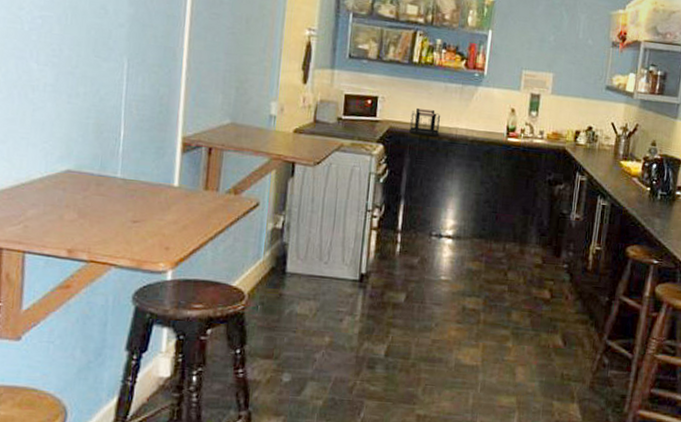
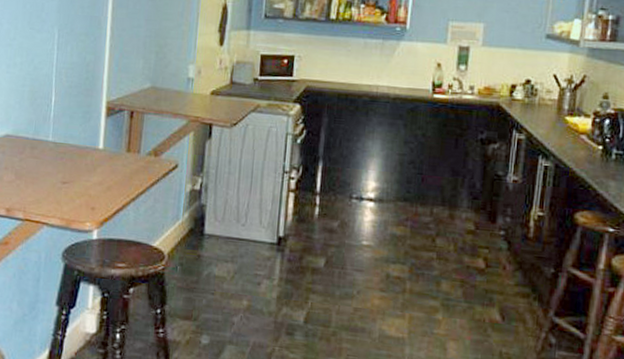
dish rack: present [409,107,440,137] -> none [327,65,359,95]

